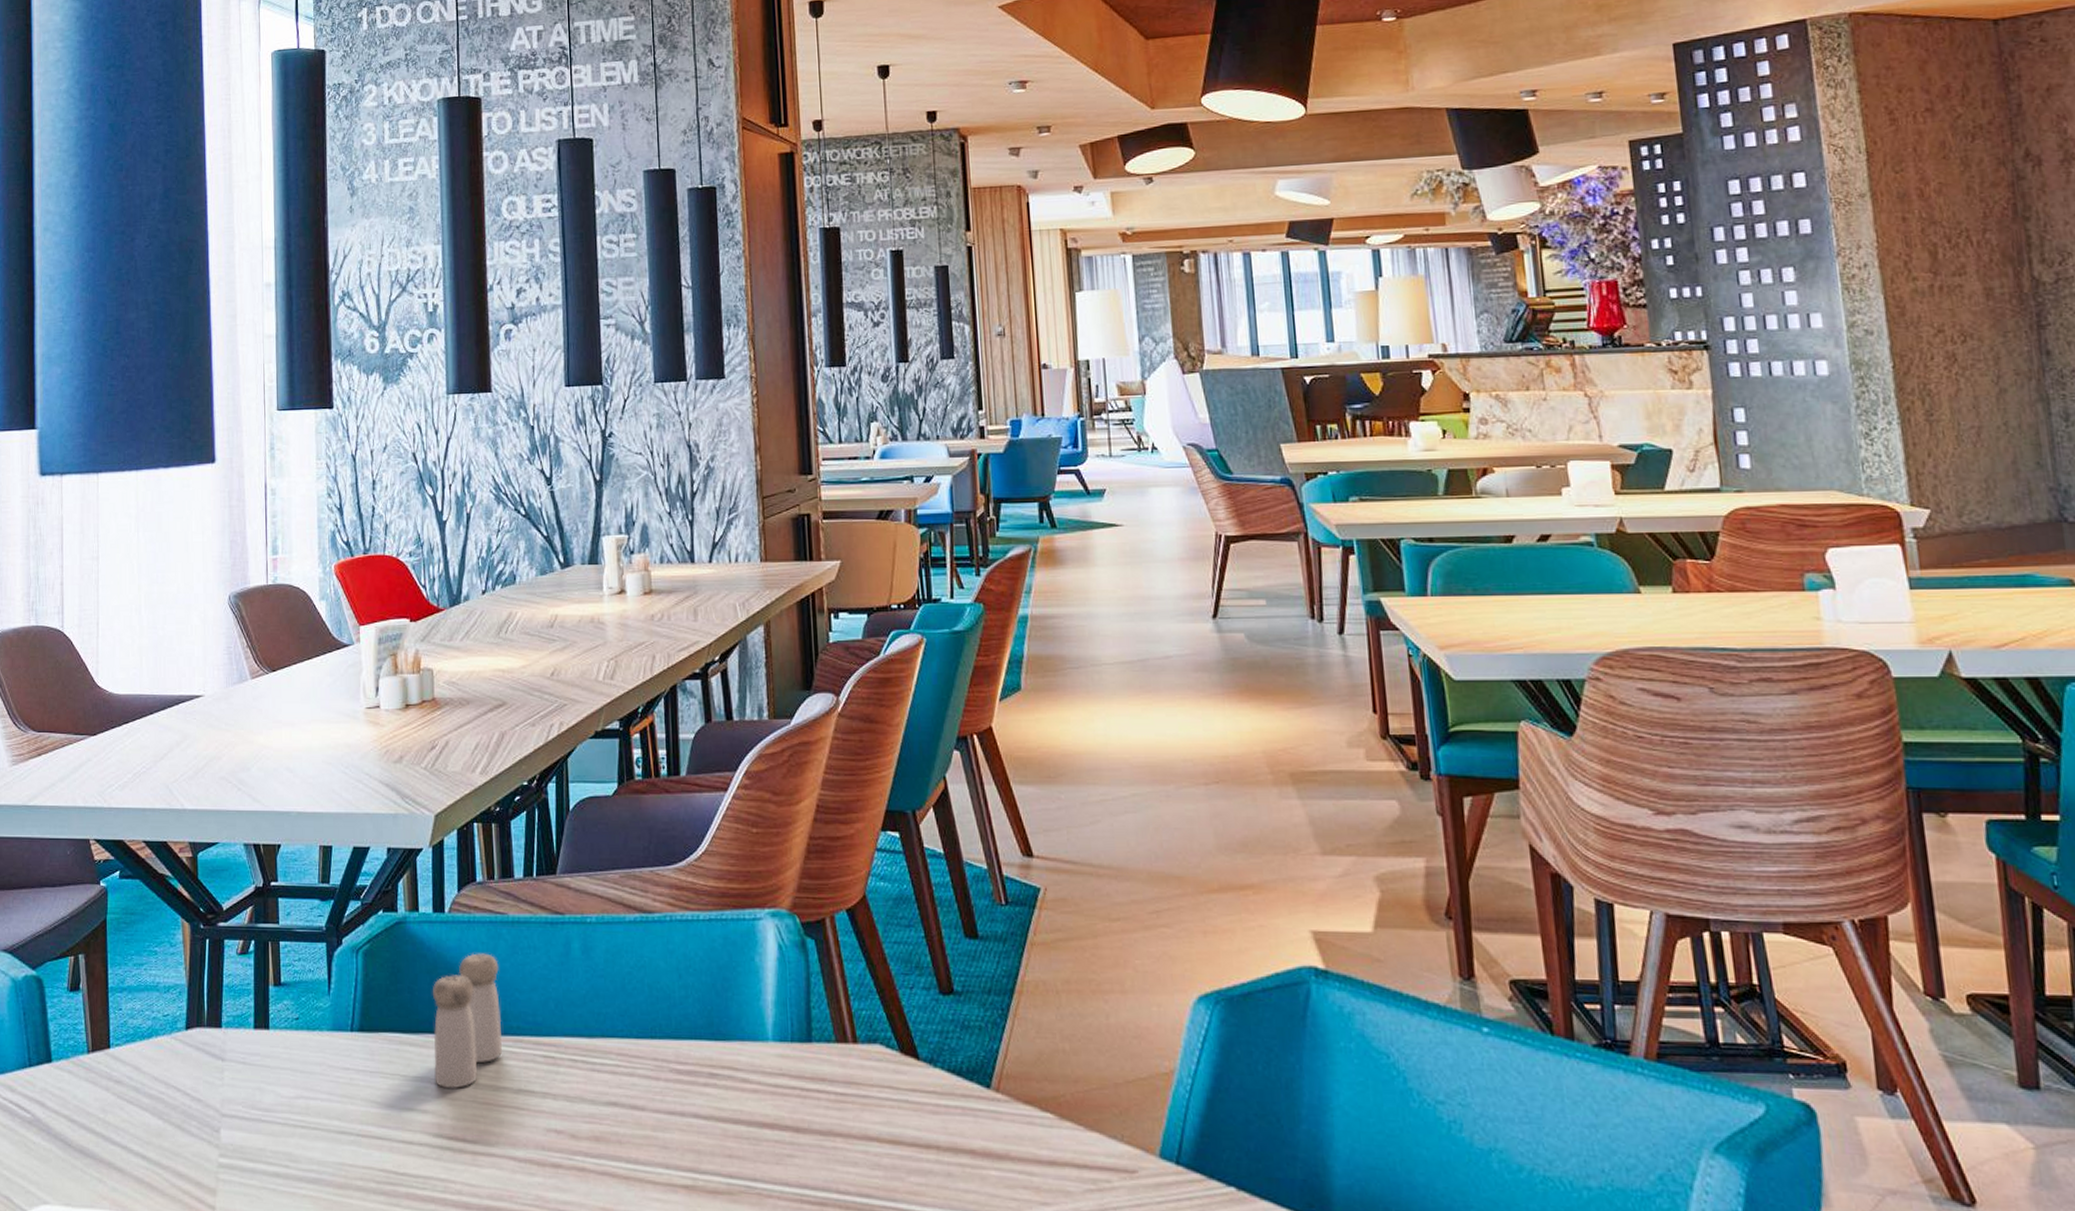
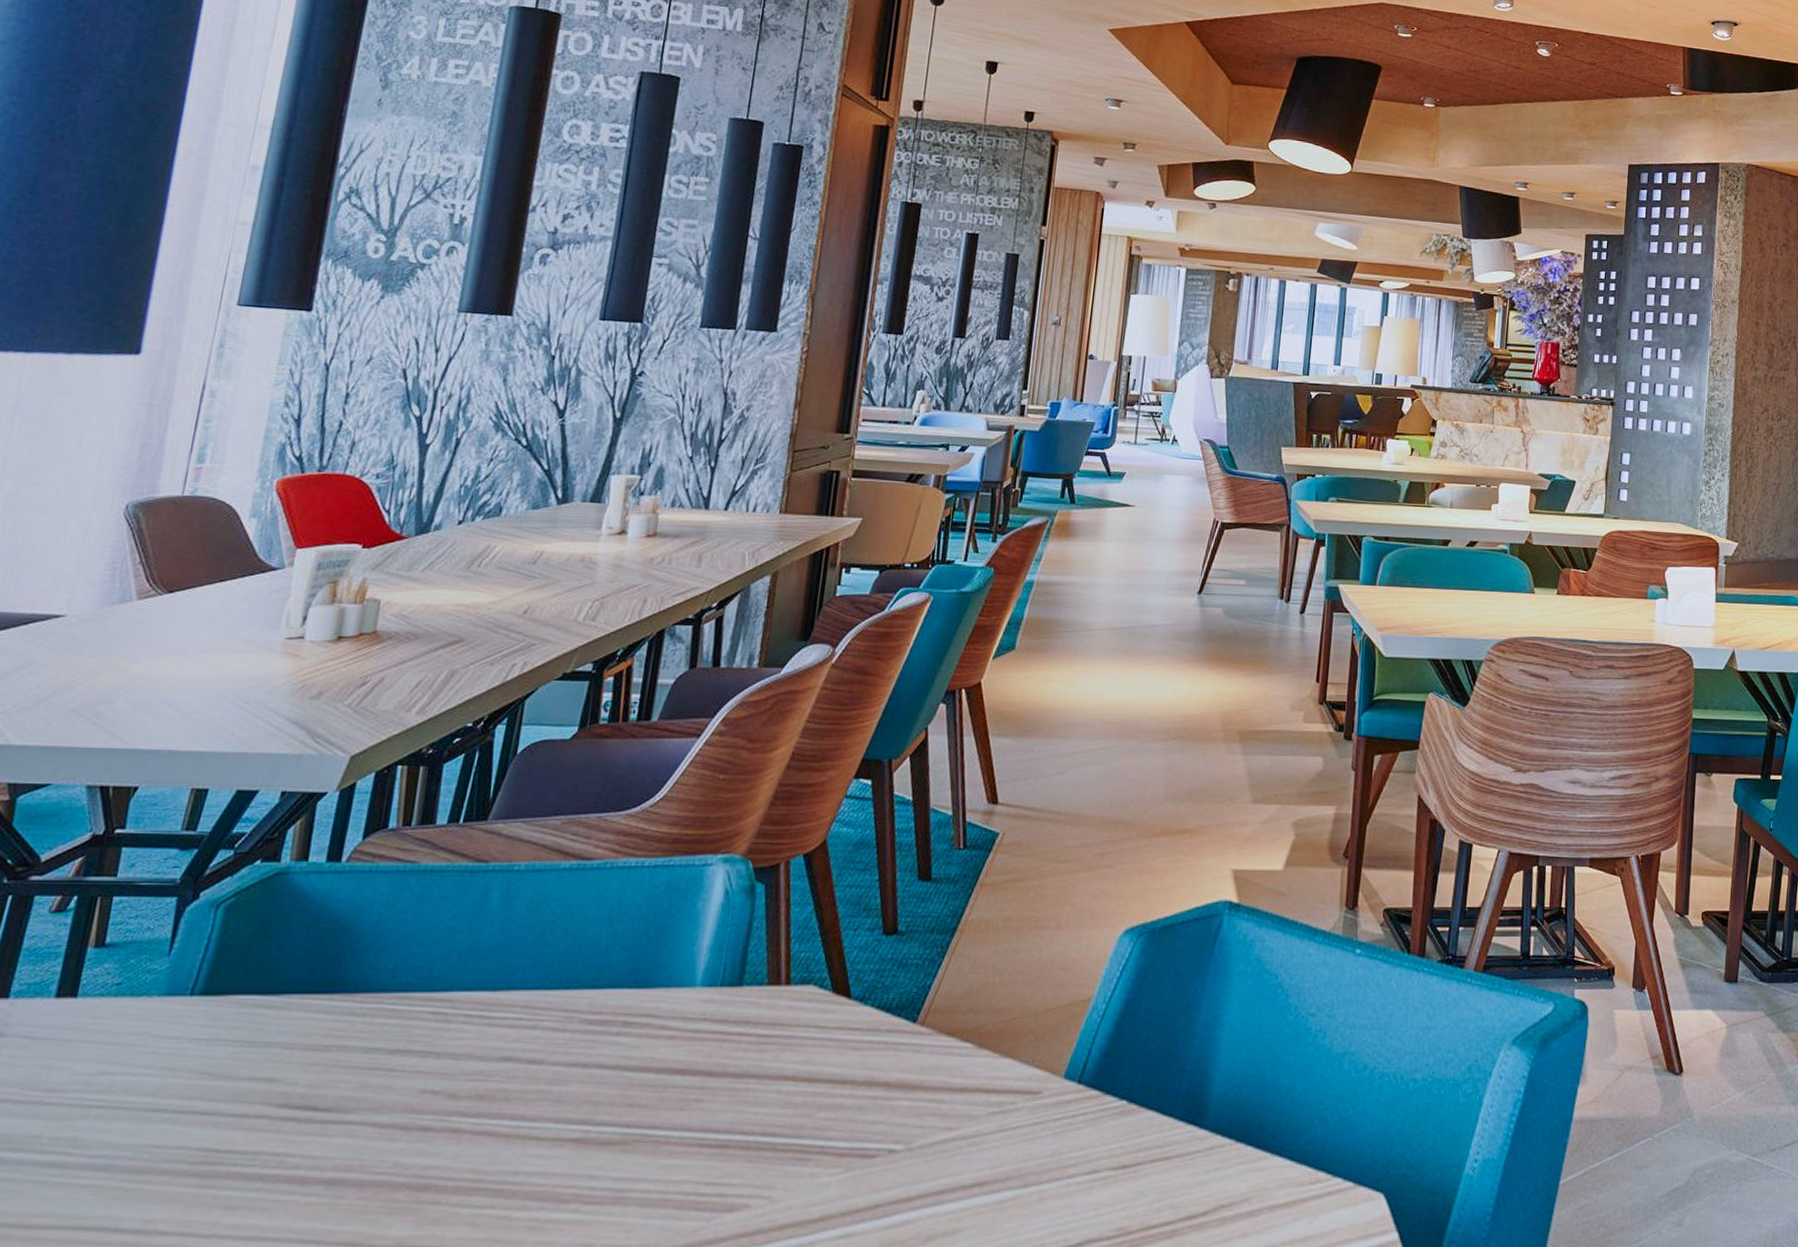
salt and pepper shaker: present [432,953,503,1090] -> none [290,905,398,1054]

